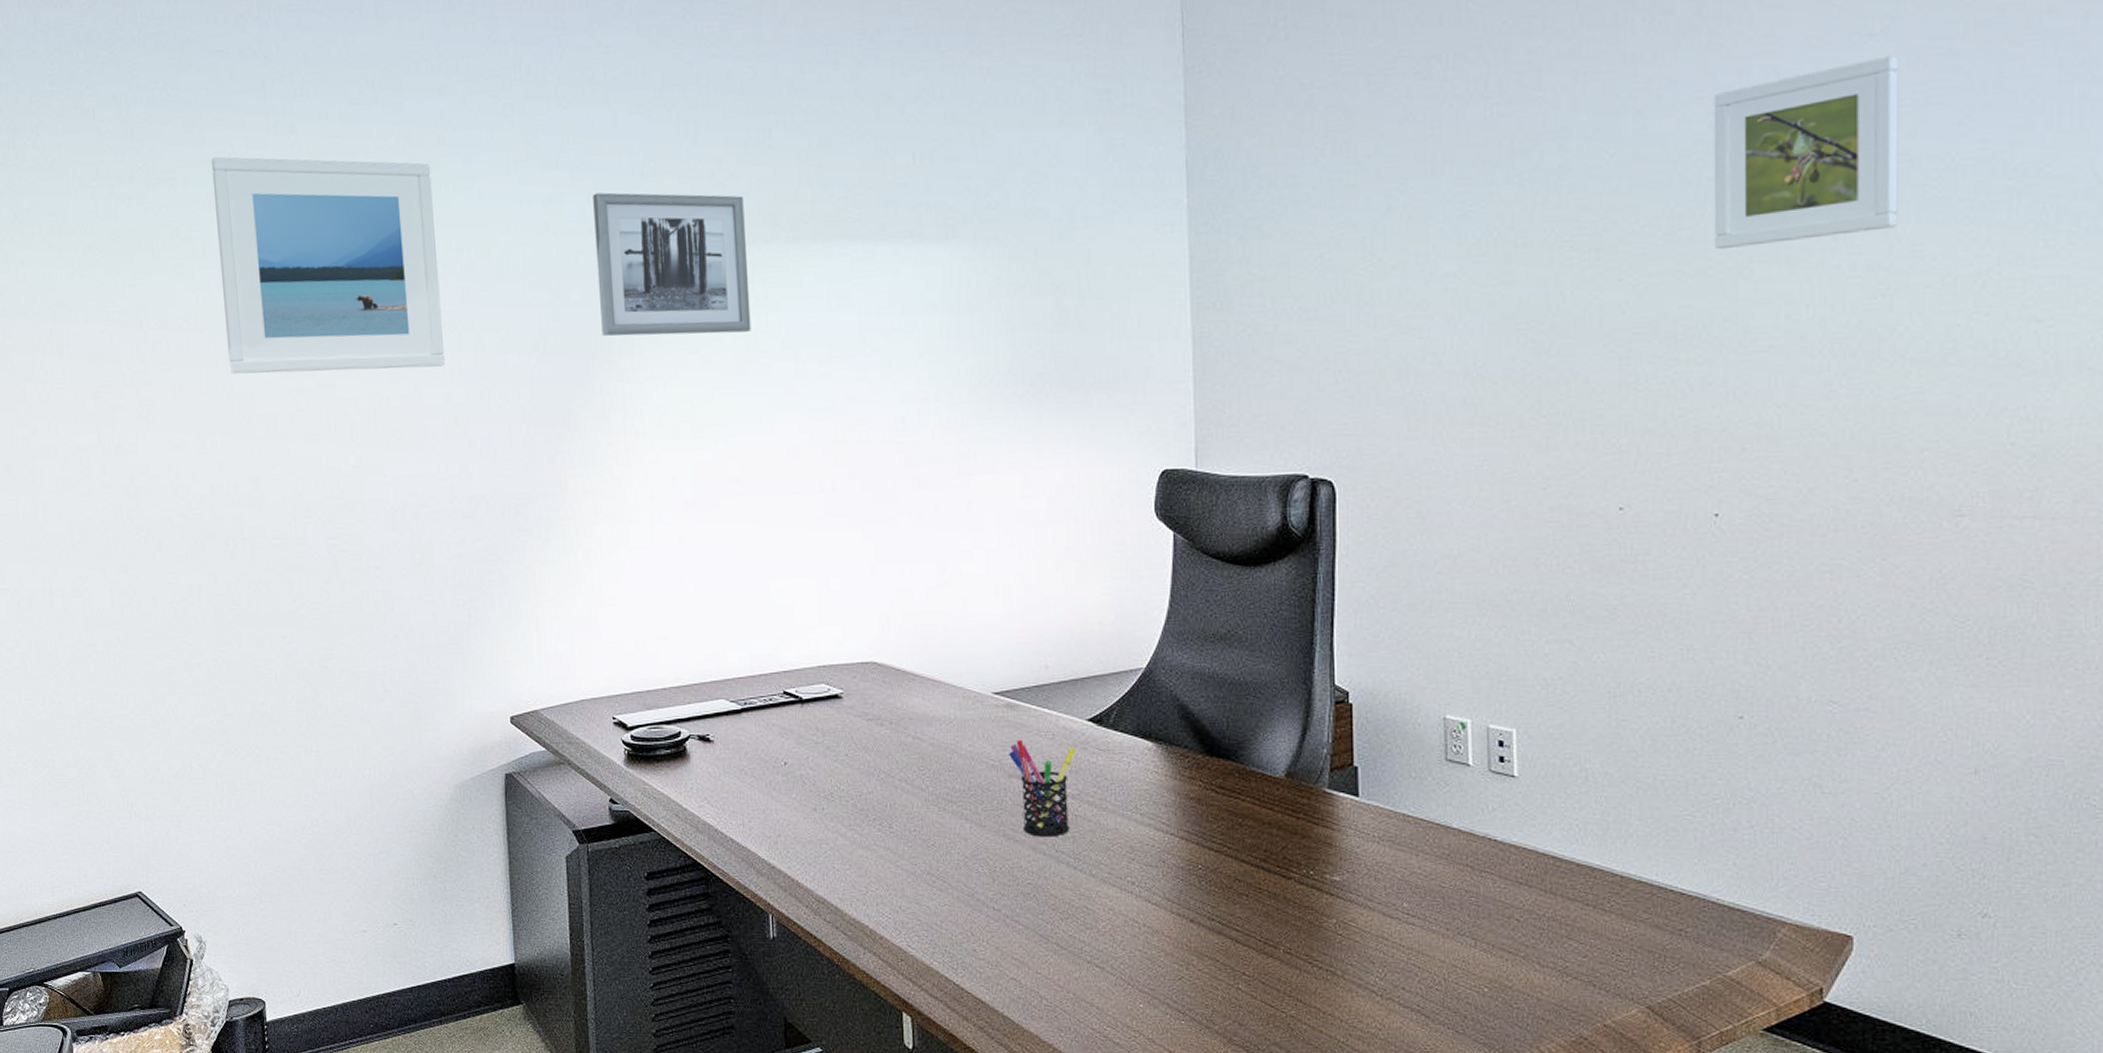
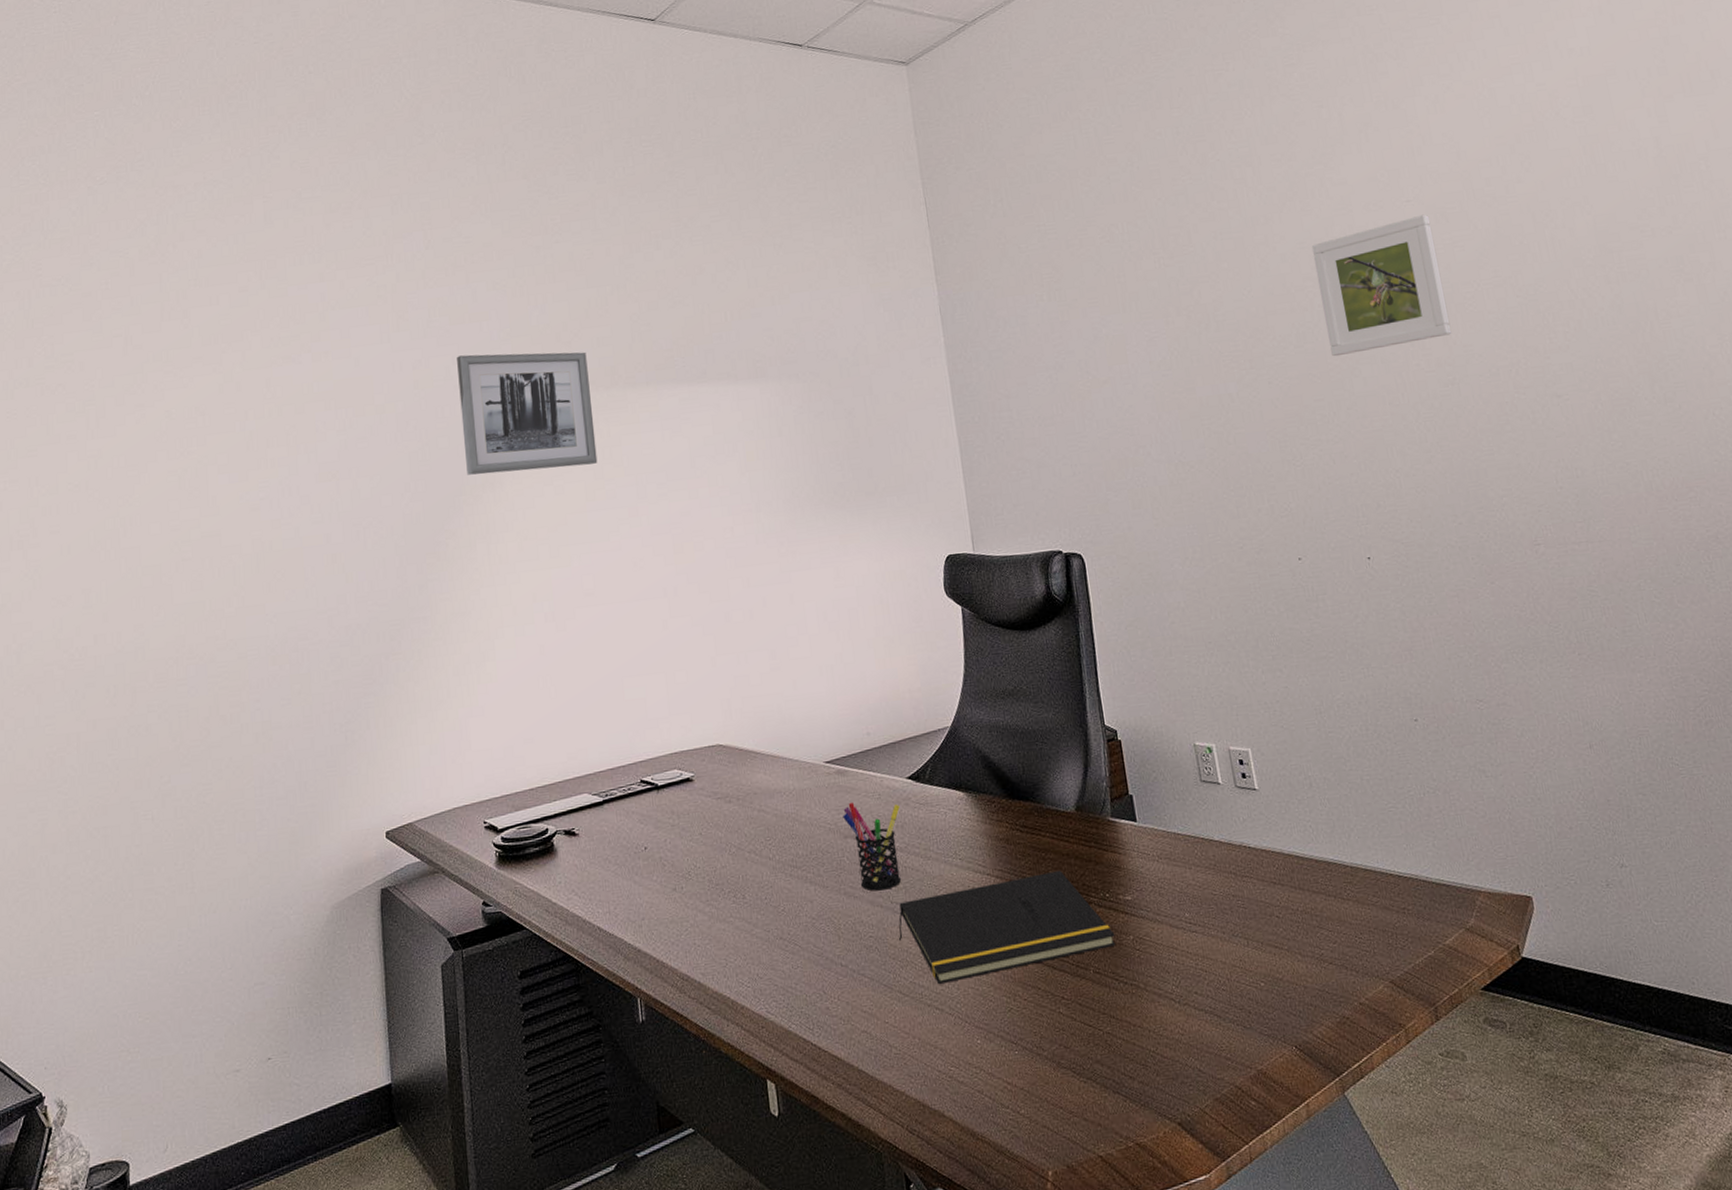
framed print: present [211,156,446,374] -> none [108,337,325,532]
notepad: none [1062,839,1315,942] -> present [898,870,1116,984]

